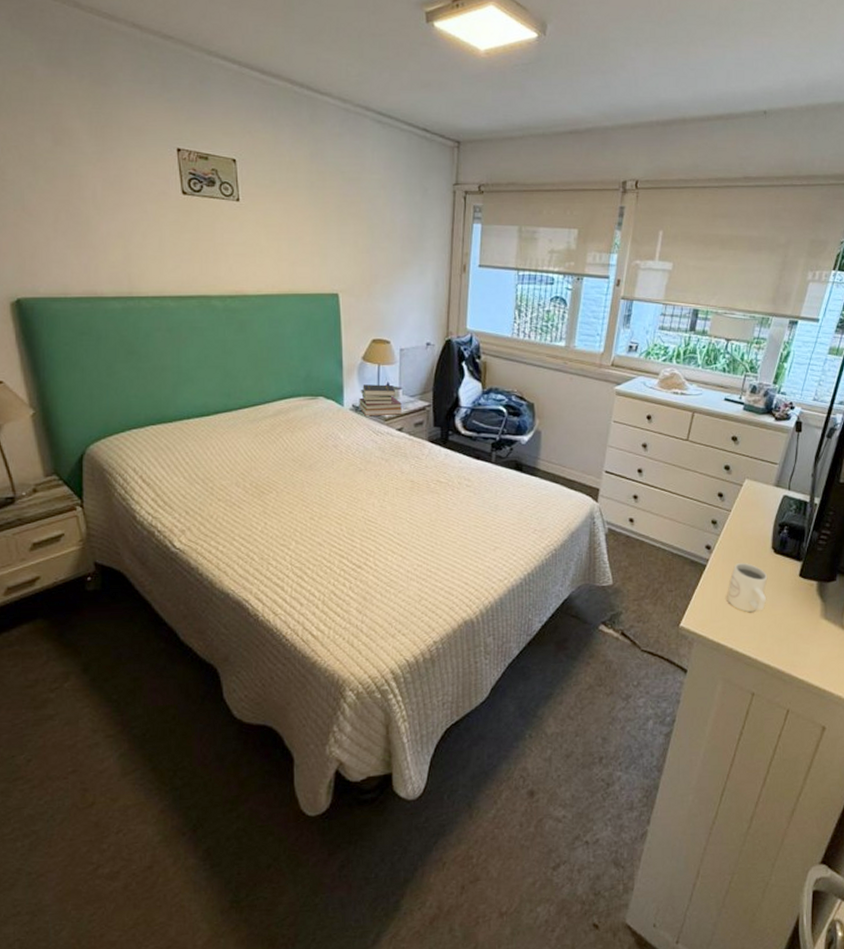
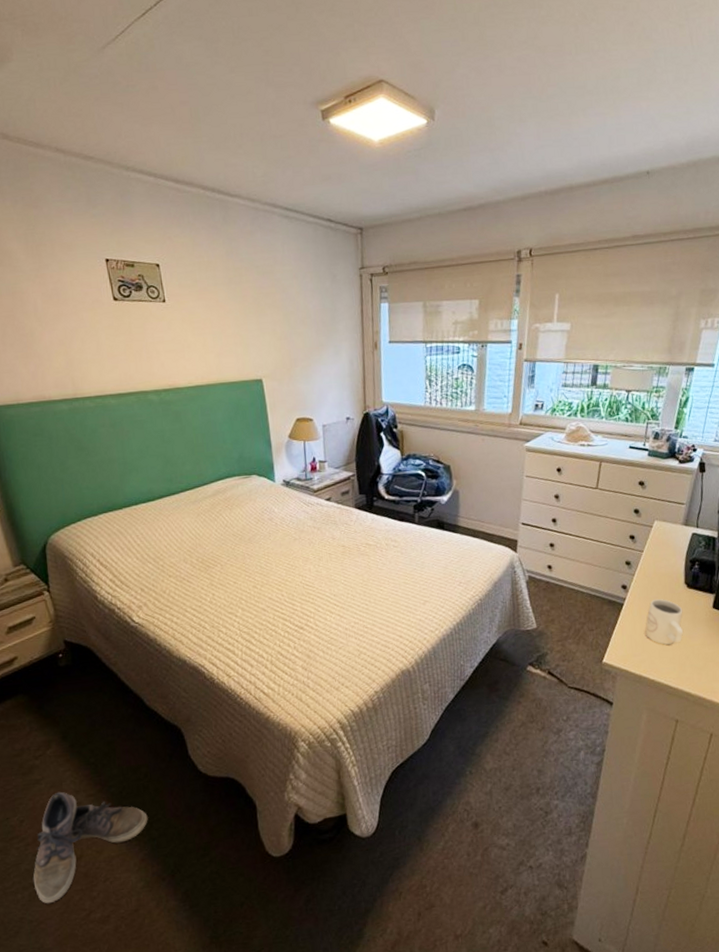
shoe: none [36,730,172,855] -> present [33,791,148,904]
books: present [359,384,402,417] -> none [288,459,329,490]

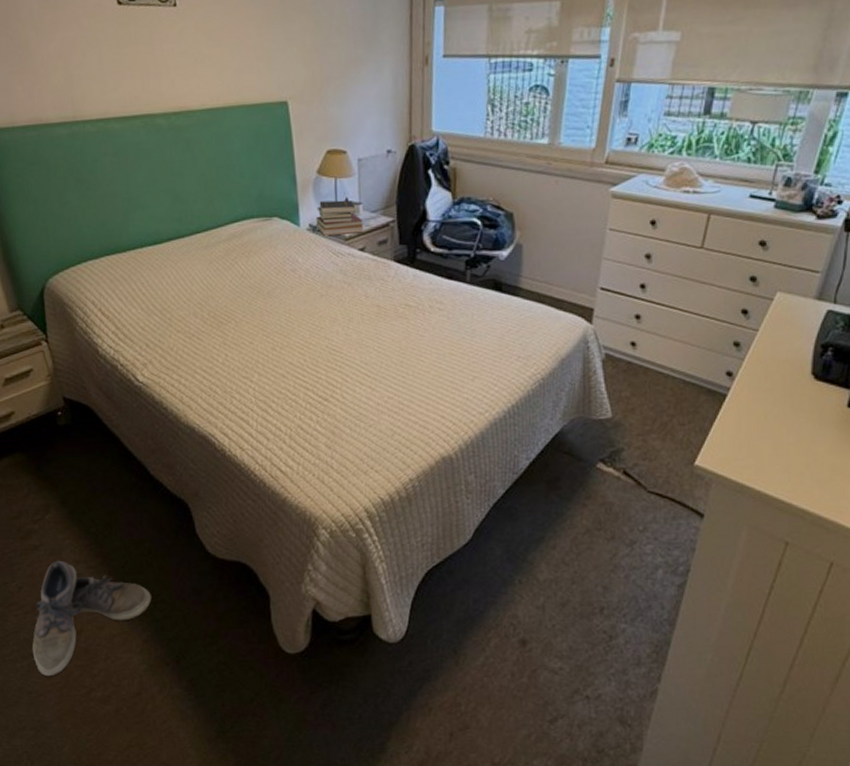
books: none [288,459,329,490] -> present [316,200,363,237]
mug: present [644,598,684,645] -> none [752,391,806,449]

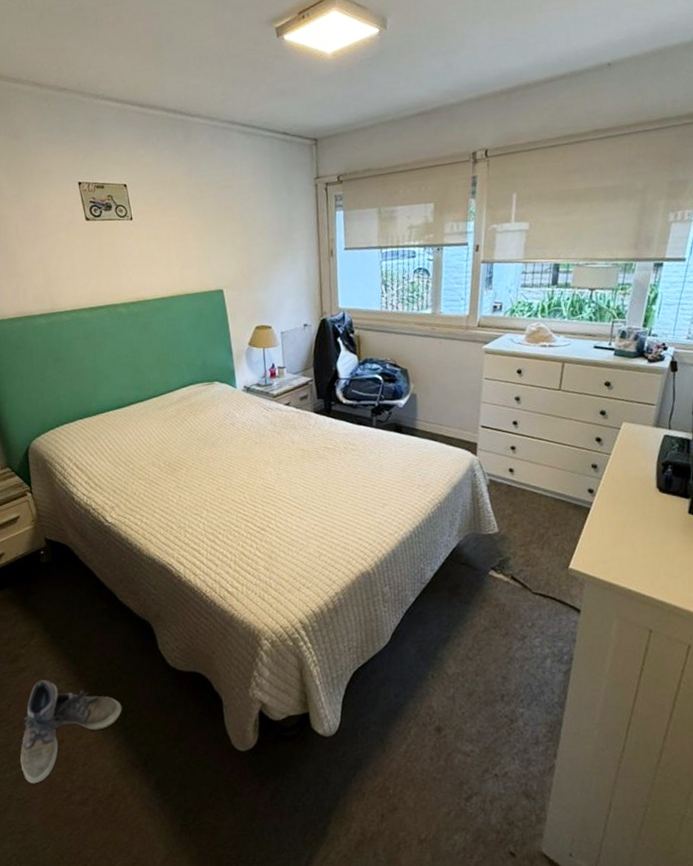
books: present [316,200,363,237] -> none [249,365,288,396]

